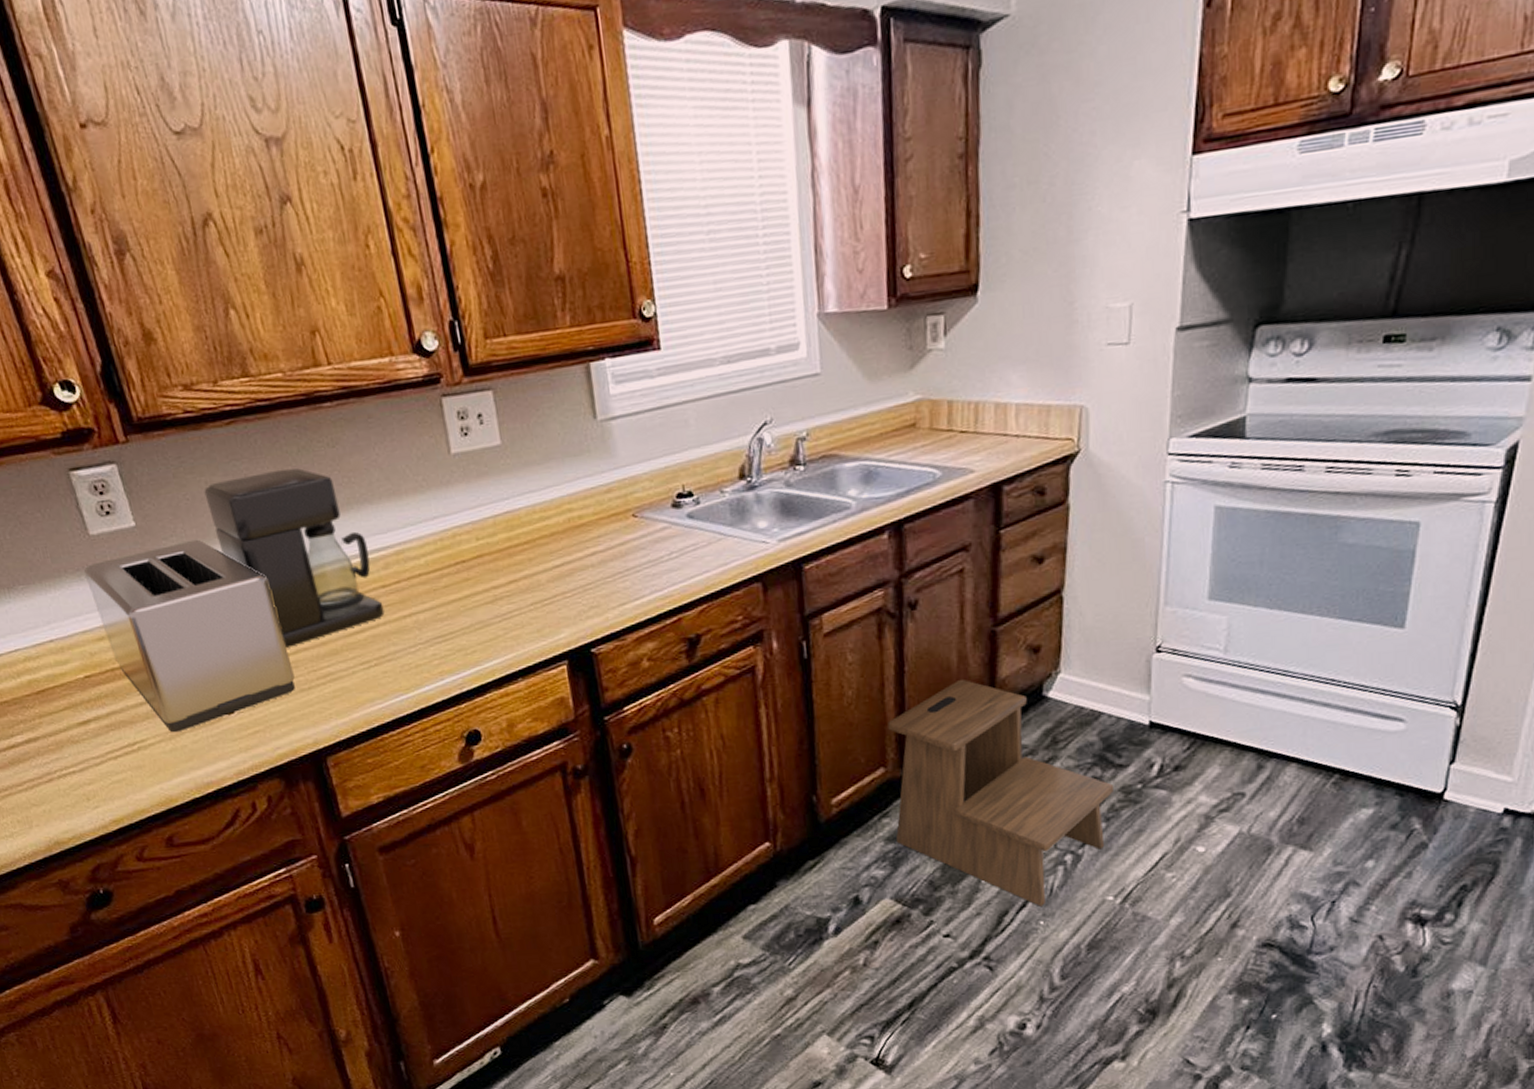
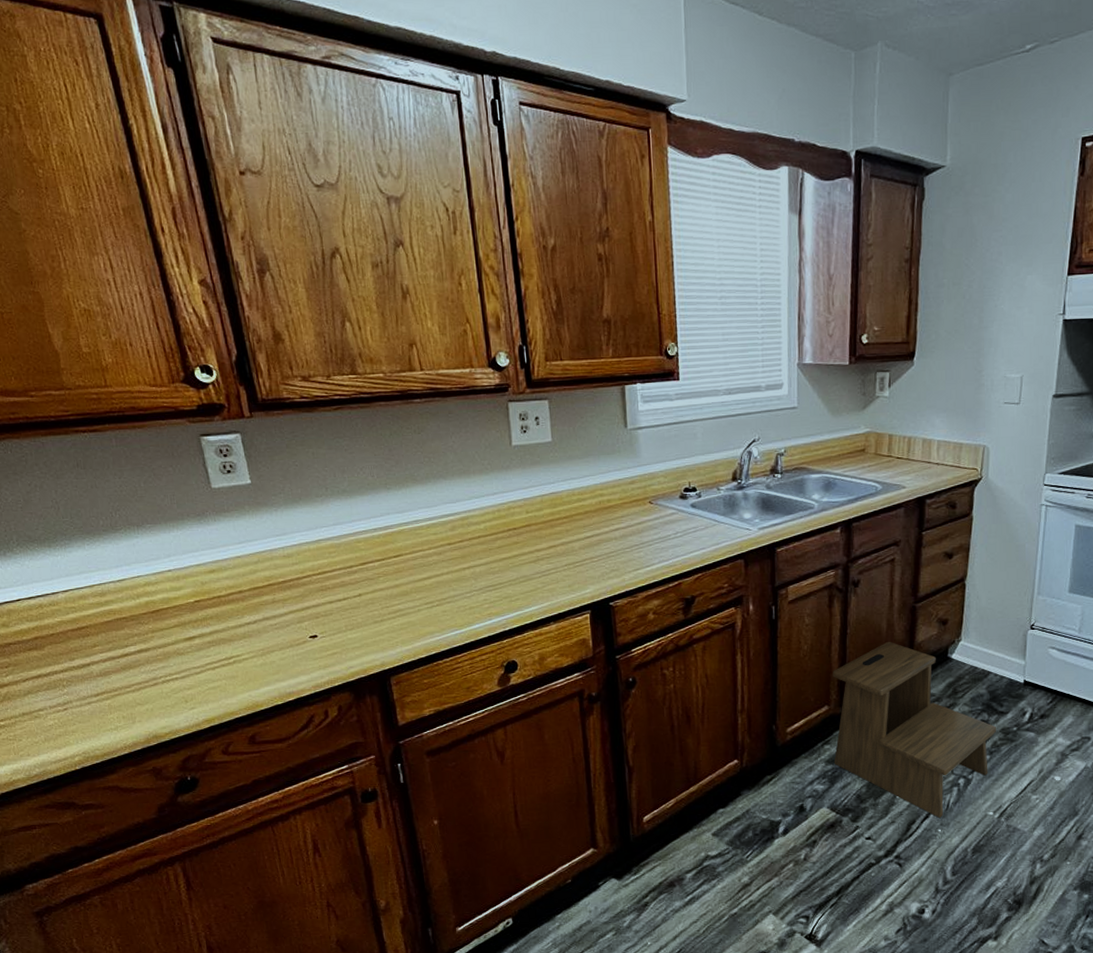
toaster: present [83,539,295,733] -> none [203,497,370,651]
coffee maker: present [204,468,385,648] -> none [310,447,448,587]

